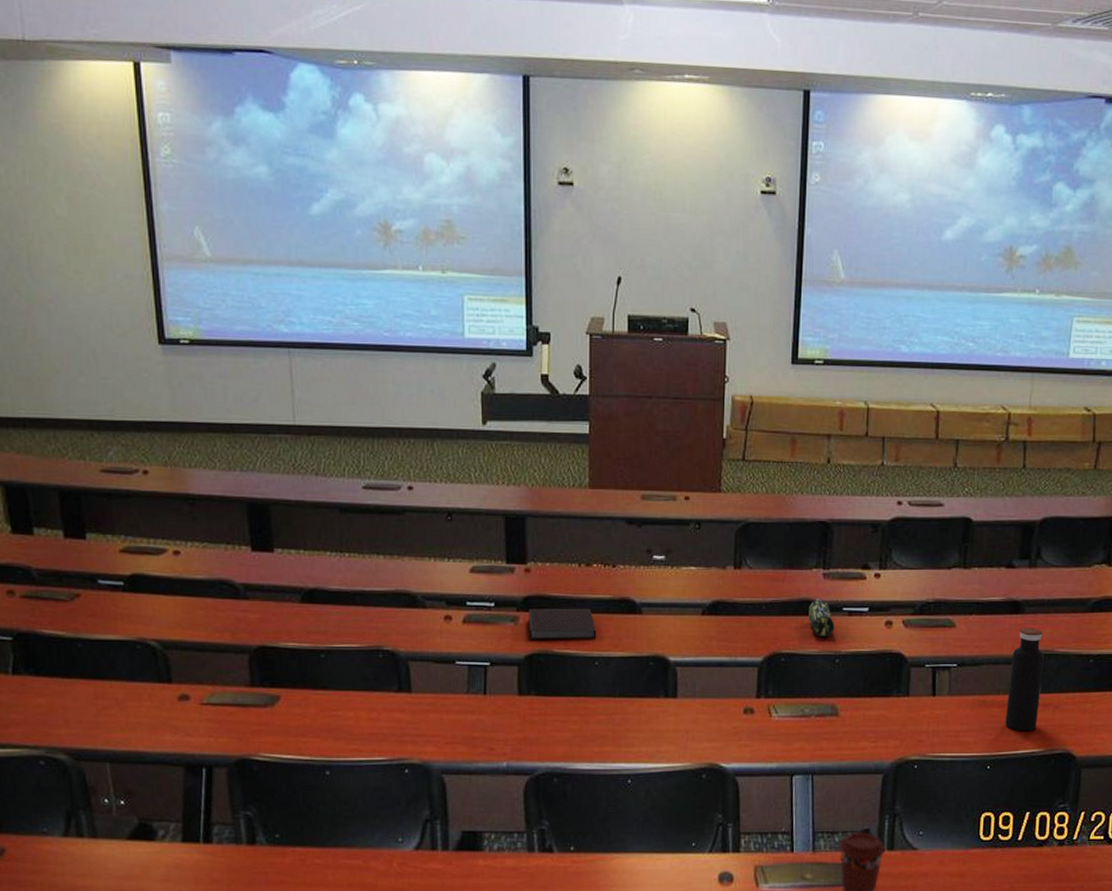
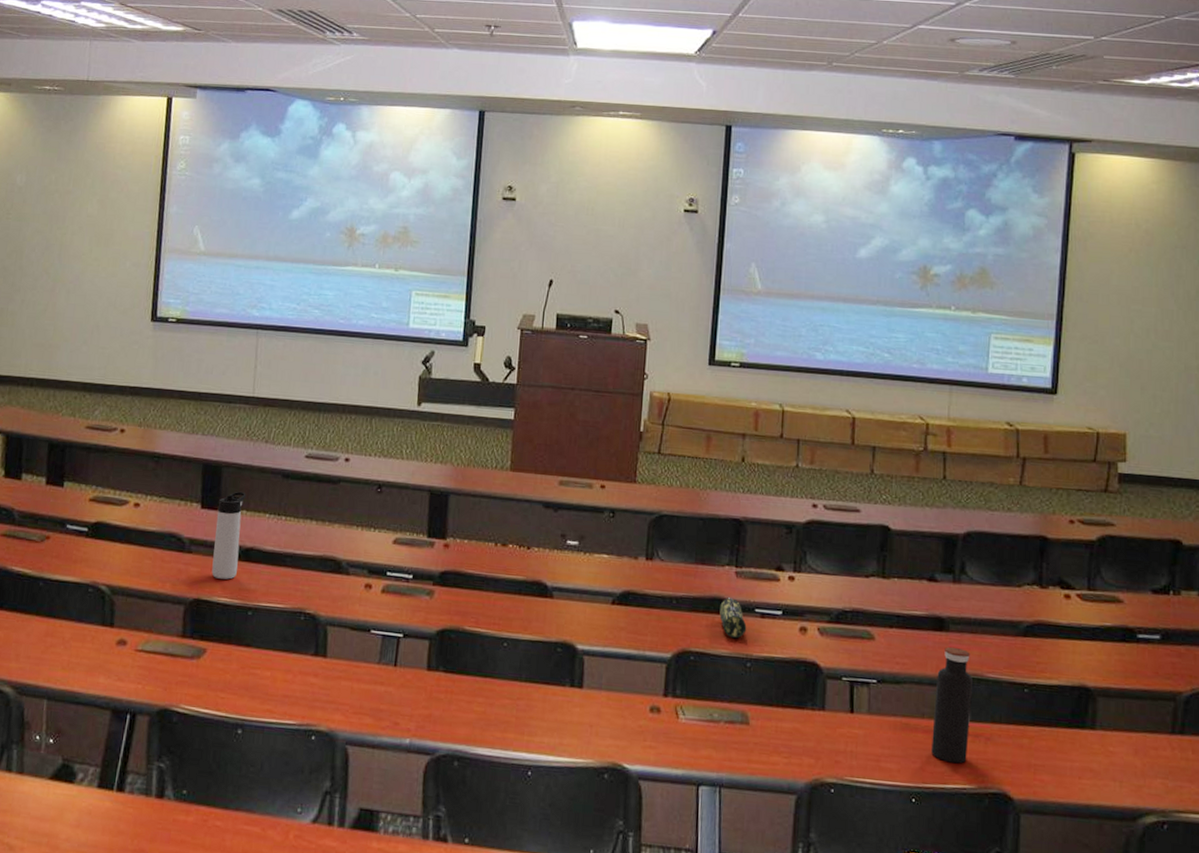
thermos bottle: none [270,529,302,623] -> present [211,491,246,580]
notebook: present [528,608,597,641] -> none [442,583,508,620]

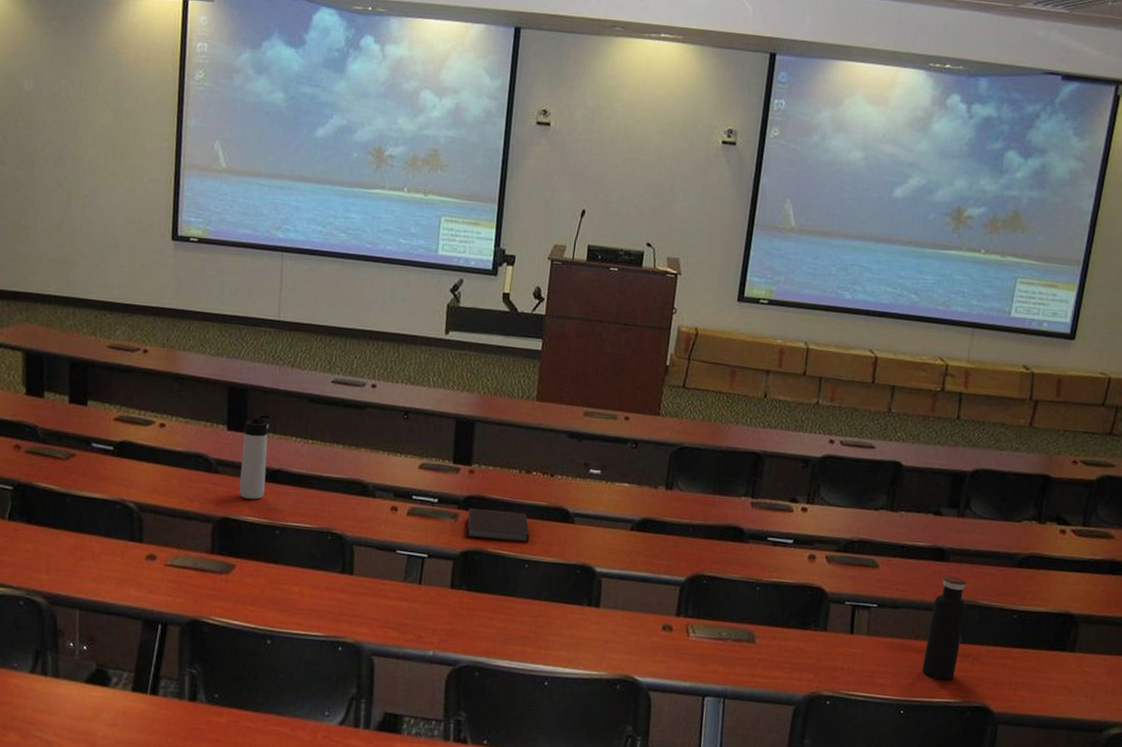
notebook: none [442,583,508,620] -> present [466,508,530,543]
pencil case: present [719,596,747,639] -> none [733,525,759,565]

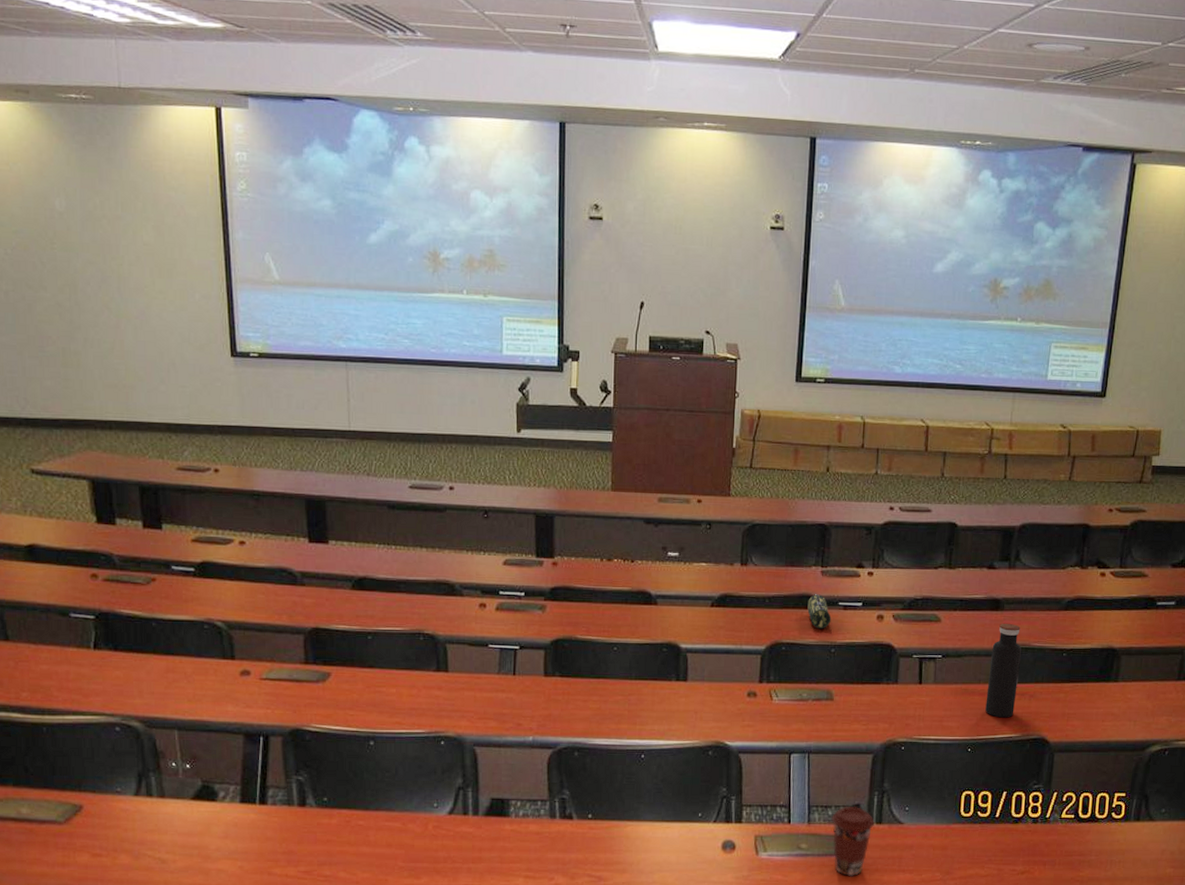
thermos bottle: present [239,414,273,500] -> none [325,524,353,608]
notebook: present [466,508,530,543] -> none [554,598,616,628]
pencil case: none [733,525,759,565] -> present [807,593,831,629]

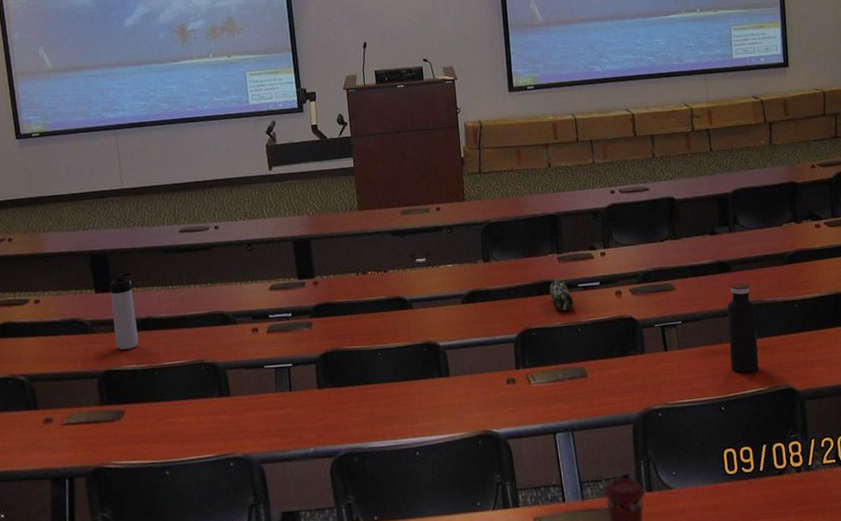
thermos bottle: none [325,524,353,608] -> present [110,272,138,350]

